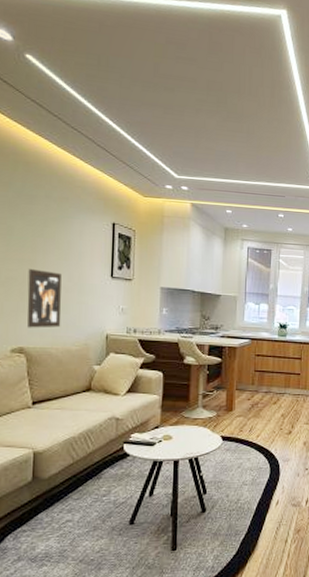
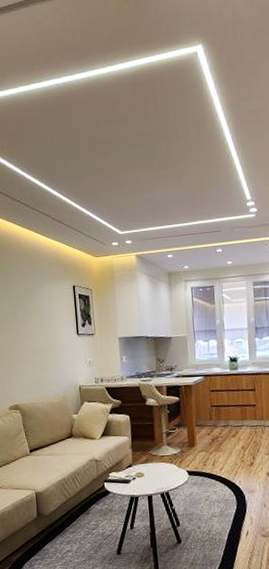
wall art: present [27,268,62,328] -> none [14,336,43,388]

